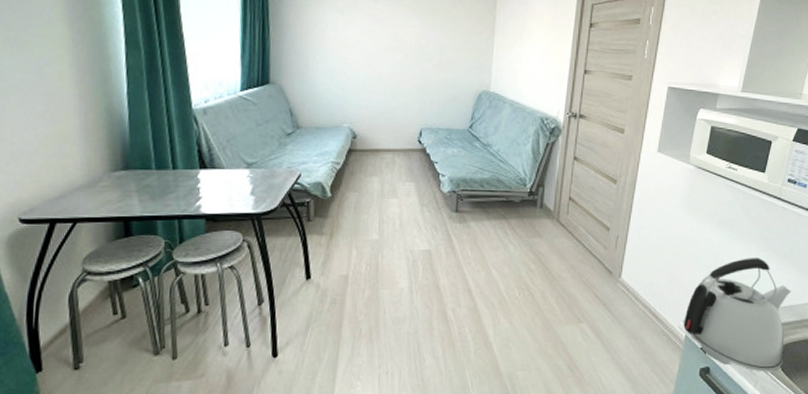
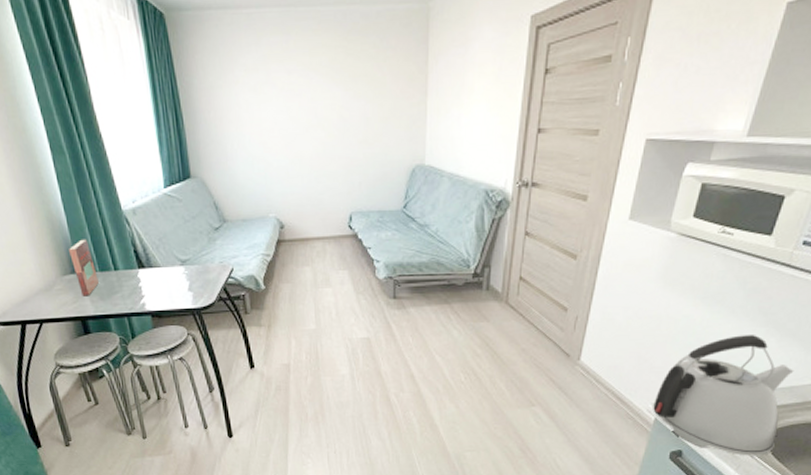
book: none [124,135,153,195] -> present [69,239,99,297]

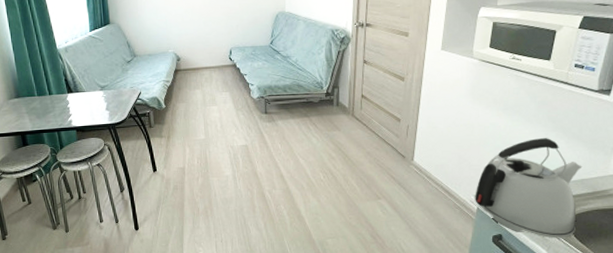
book: present [69,239,99,297] -> none [15,71,36,116]

